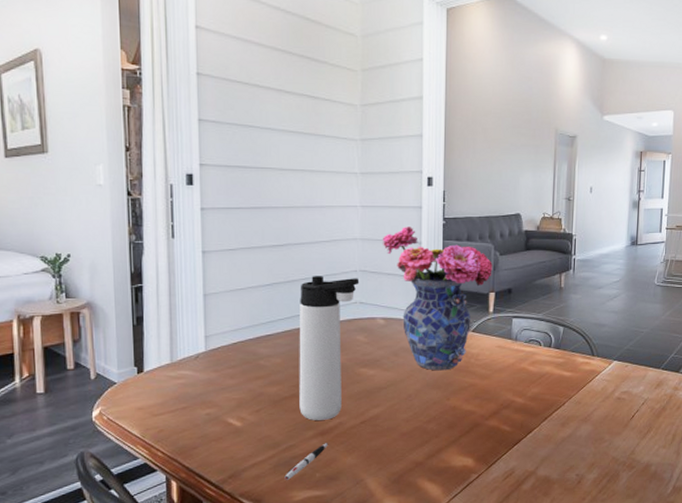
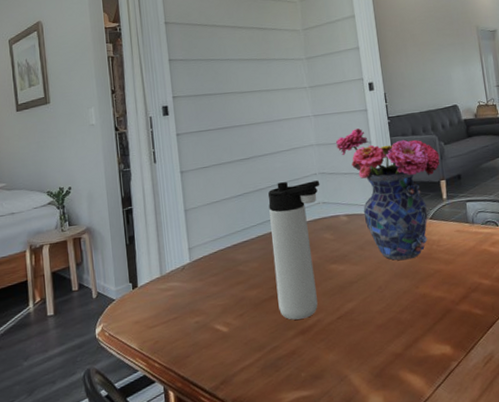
pen: present [284,443,328,480] -> none [272,341,309,382]

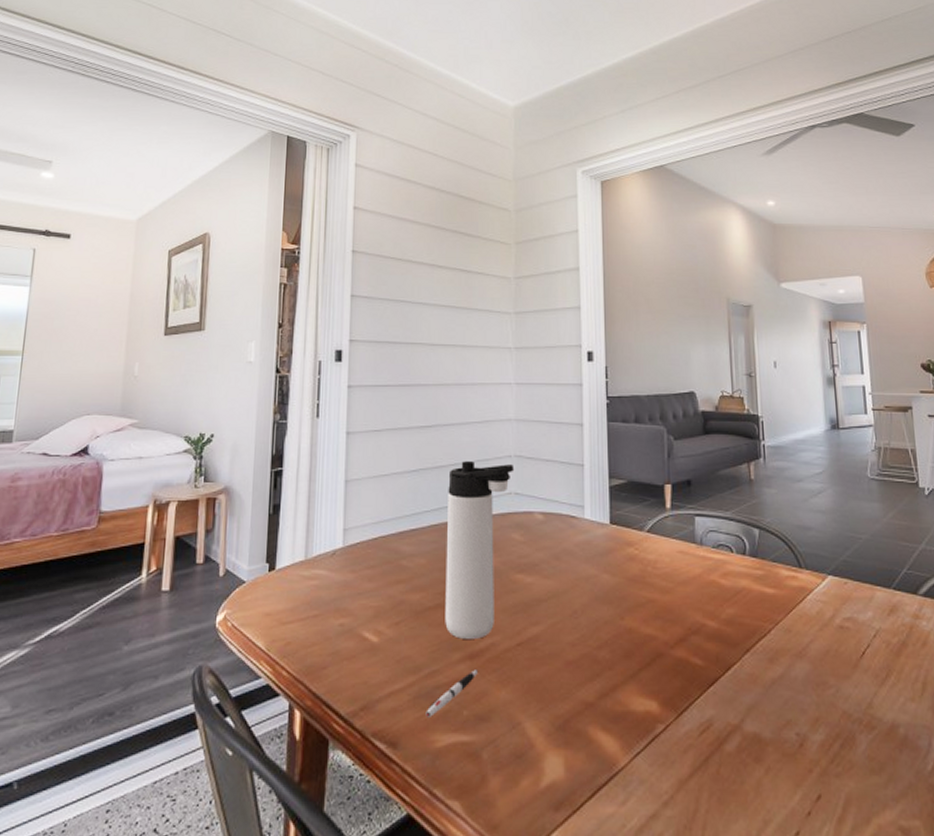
pen: none [272,341,309,382] -> present [425,670,478,717]
flower arrangement: present [335,128,440,261] -> none [539,406,667,581]

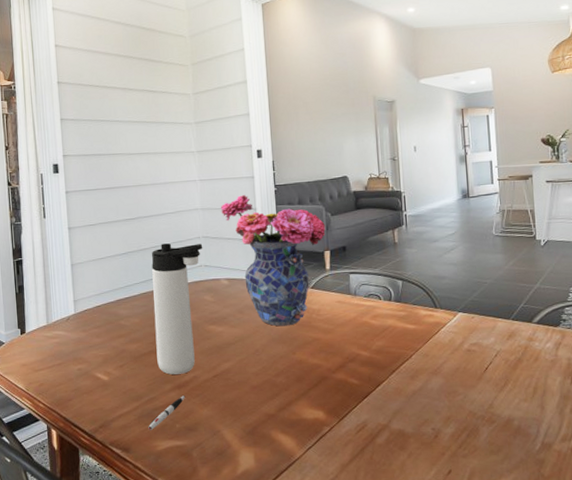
flower arrangement: none [539,406,667,581] -> present [220,195,326,327]

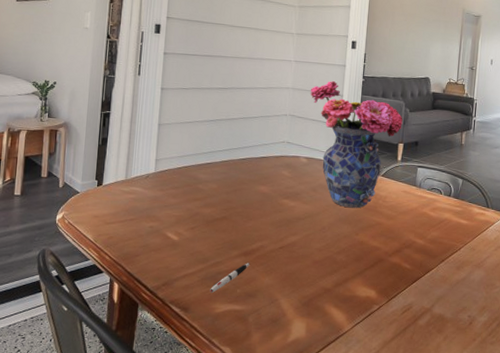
thermos bottle: present [151,243,203,375] -> none [228,116,289,242]

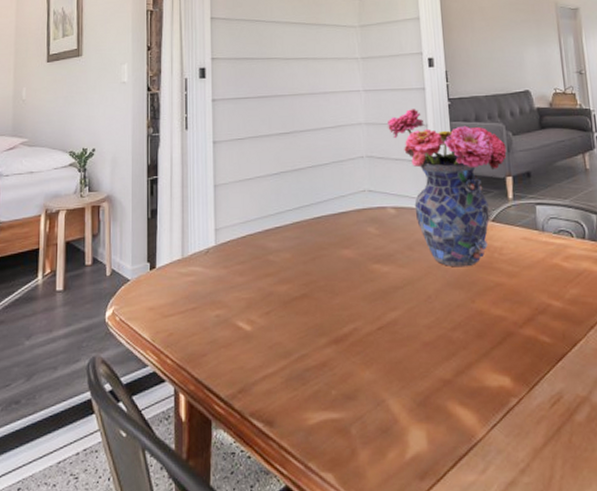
pen: present [210,263,250,293] -> none [297,353,343,397]

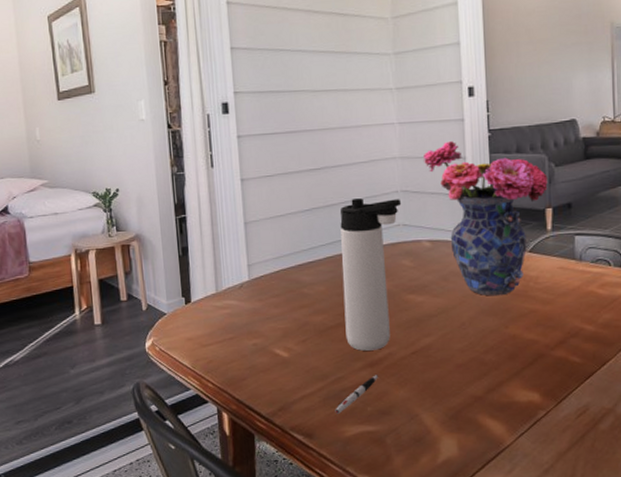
pen: none [297,353,343,397] -> present [335,375,378,414]
thermos bottle: none [307,163,367,325] -> present [340,198,402,351]

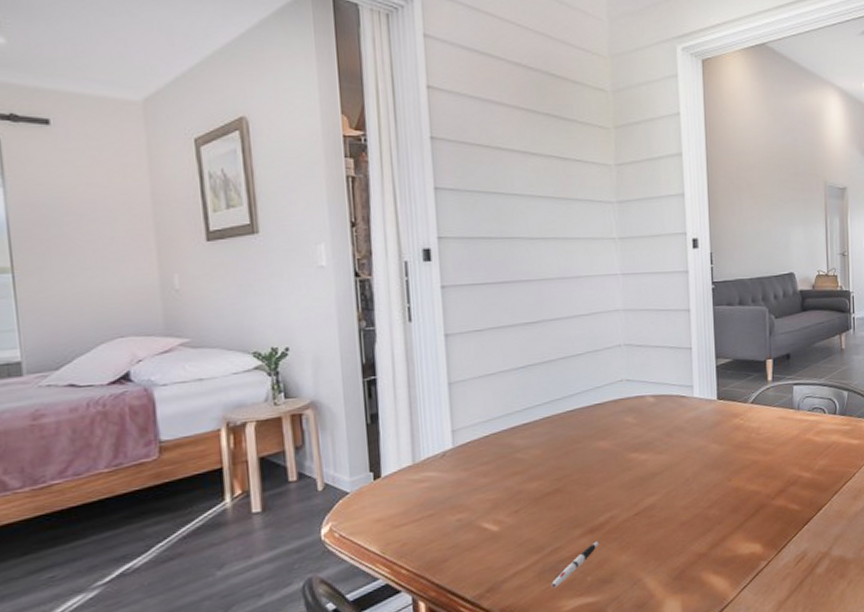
thermos bottle: present [340,198,402,351] -> none [558,353,625,517]
flower arrangement: present [423,141,548,296] -> none [647,293,768,450]

